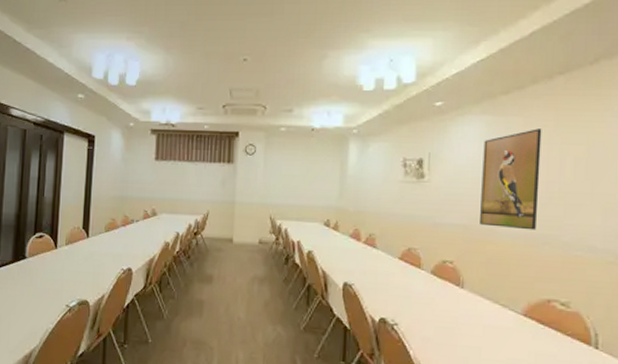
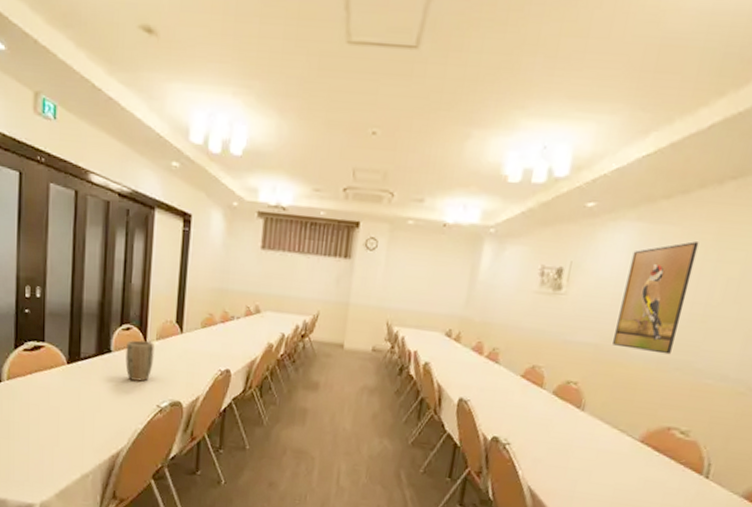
plant pot: none [38,246,64,284] -> present [125,340,154,382]

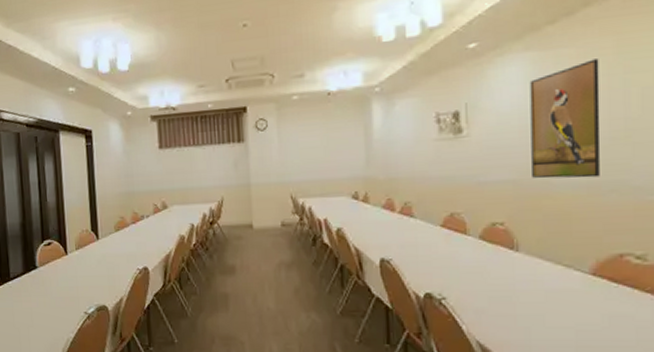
plant pot: present [125,340,154,382] -> none [49,252,76,292]

